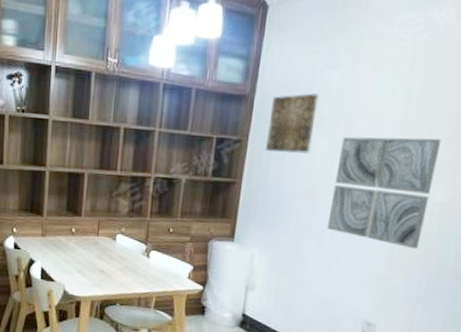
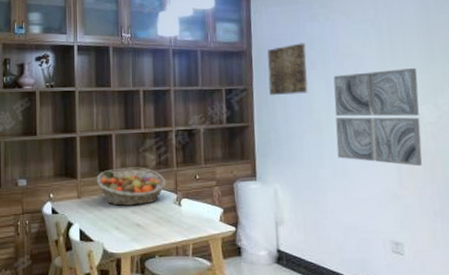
fruit basket: none [63,210,138,252] -> present [96,167,167,206]

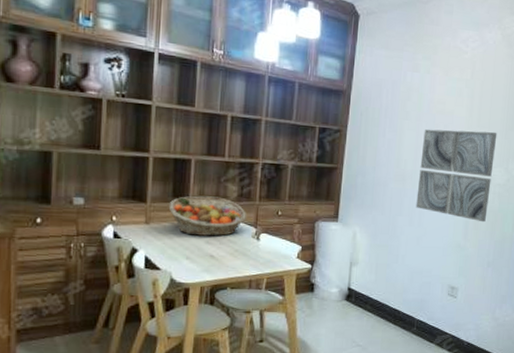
wall art: present [267,43,309,96] -> none [361,91,404,143]

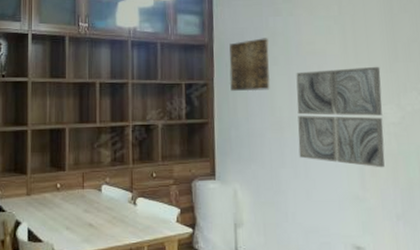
fruit basket: present [168,196,247,236] -> none [47,163,122,204]
wall art: none [361,91,404,143] -> present [229,38,271,92]

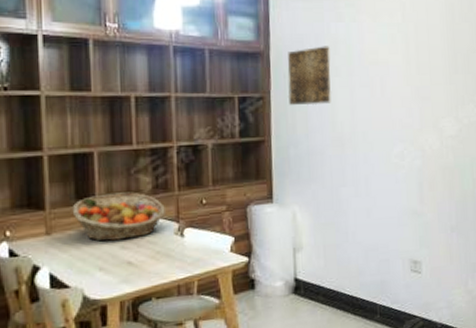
fruit basket: none [47,163,122,204] -> present [72,192,167,242]
wall art: present [296,66,385,168] -> none [358,78,442,182]

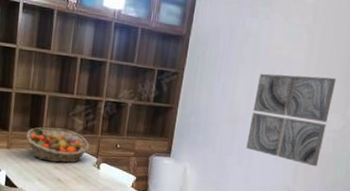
wall art: present [287,46,332,106] -> none [197,36,241,86]
wall art: none [358,78,442,182] -> present [246,73,337,167]

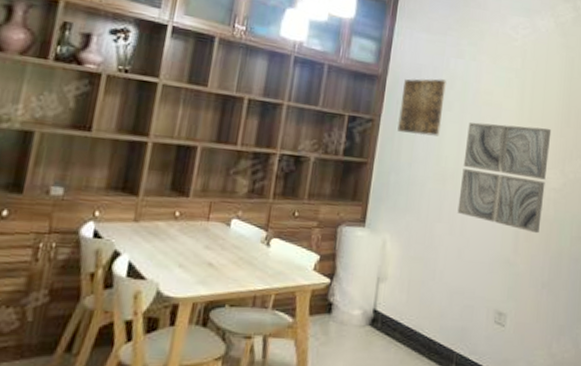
fruit basket: present [26,127,90,163] -> none [164,190,258,240]
wall art: none [197,36,241,86] -> present [397,78,446,137]

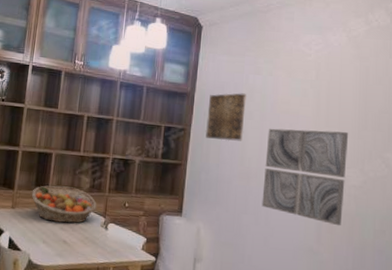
fruit basket: none [164,190,258,240] -> present [31,185,98,223]

